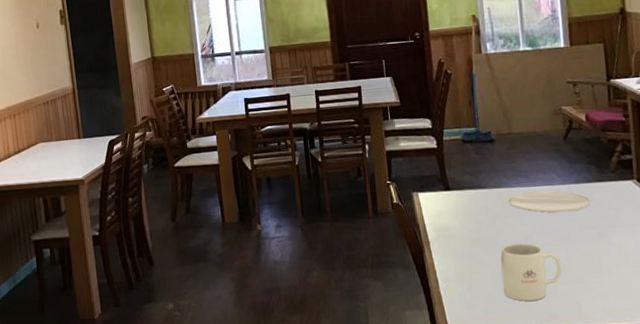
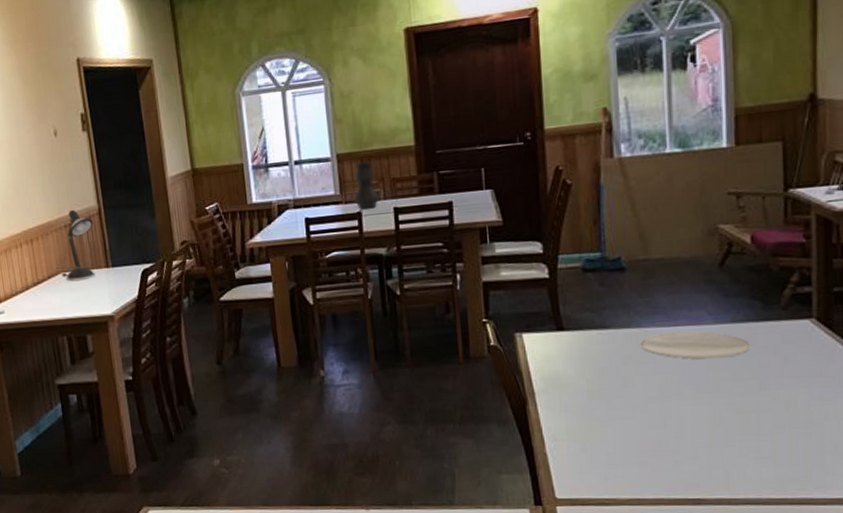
desk lamp: none [39,89,69,151] -> present [61,209,96,282]
vase: none [282,53,304,93] -> present [352,161,379,211]
mug: present [500,243,562,301] -> none [626,396,707,467]

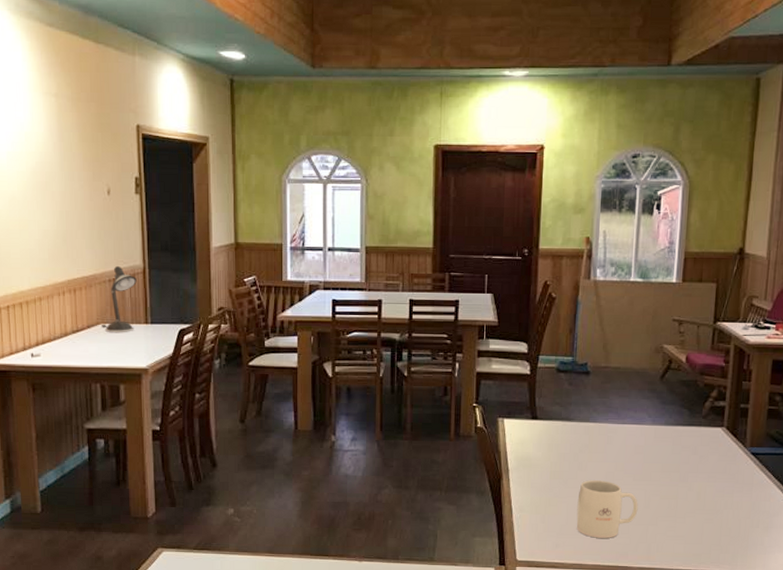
vase: present [352,161,379,211] -> none [377,256,398,299]
mug: none [626,396,707,467] -> present [576,480,638,538]
plate: present [639,331,752,360] -> none [594,429,678,453]

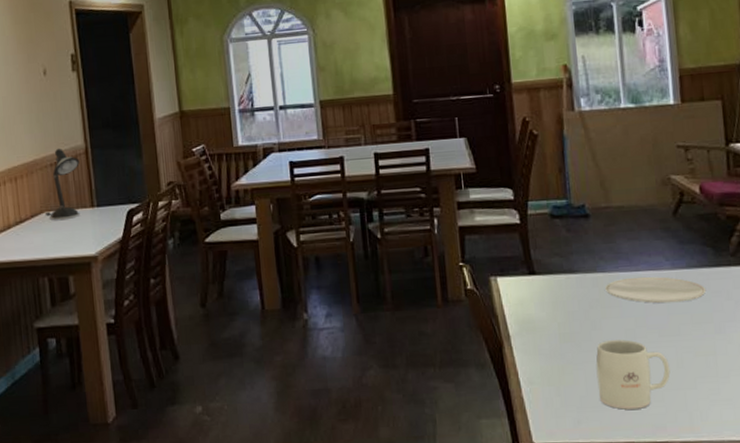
plate: none [594,429,678,453] -> present [605,276,707,304]

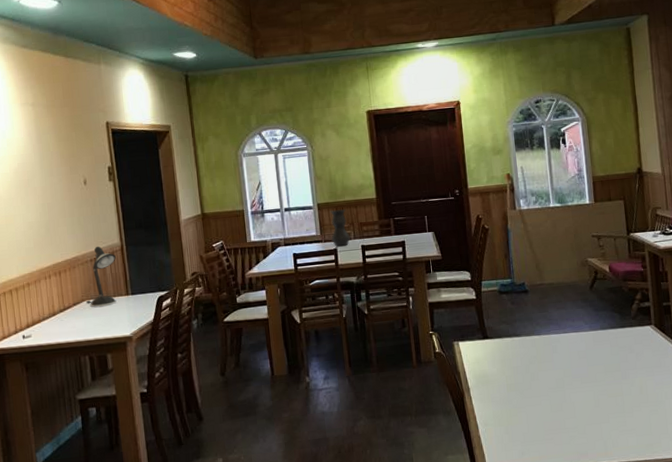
vase: none [335,108,360,156] -> present [330,209,350,248]
mug: present [596,339,671,410] -> none [535,387,590,442]
plate: present [605,276,707,304] -> none [541,337,615,358]

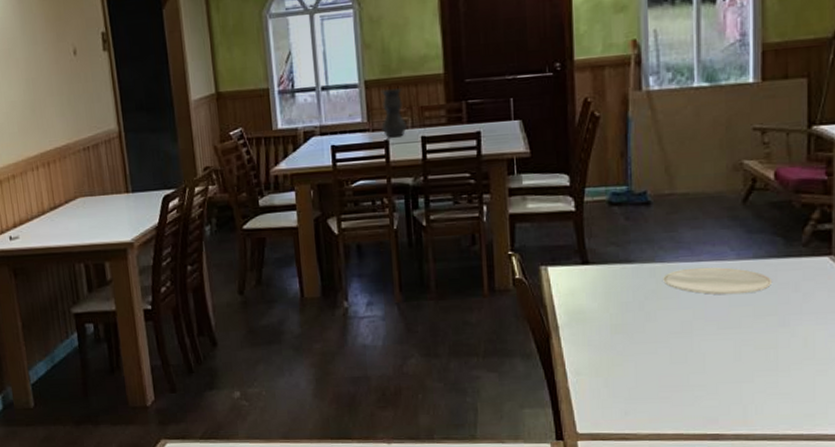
desk lamp: present [85,246,117,308] -> none [79,131,115,207]
plate: none [541,337,615,358] -> present [663,267,773,295]

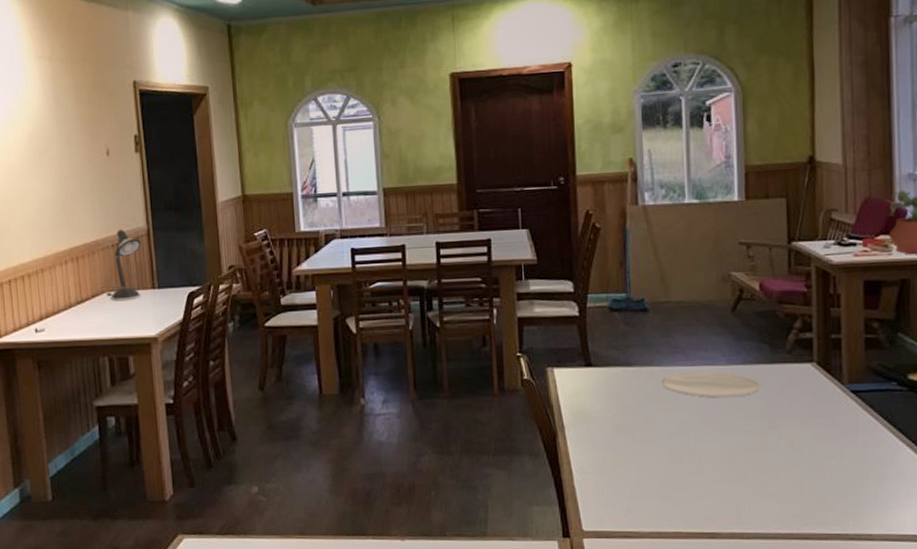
desk lamp: none [79,131,115,207] -> present [106,229,141,302]
vase: present [380,88,407,139] -> none [398,196,422,244]

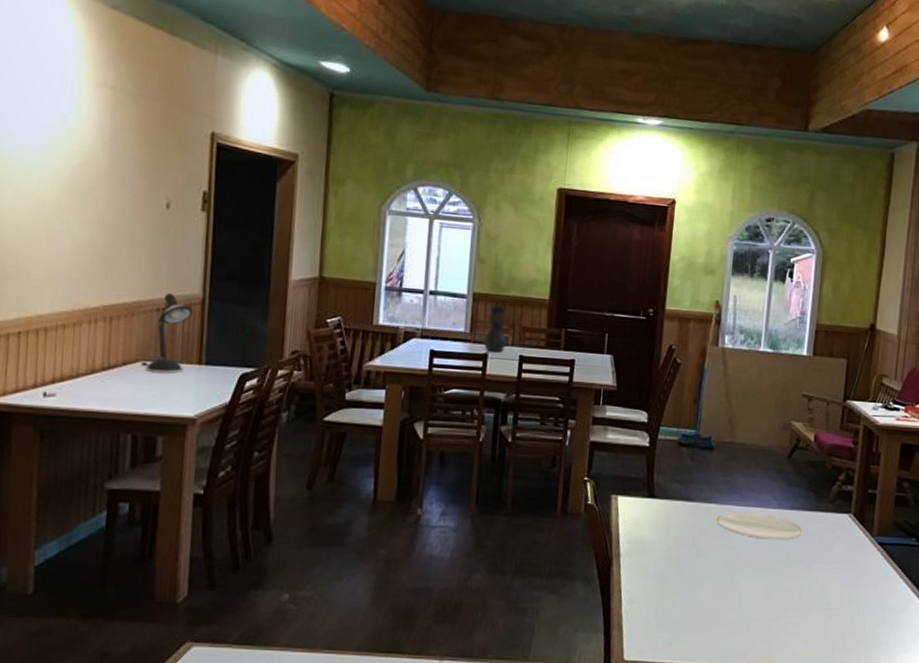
vase: none [398,196,422,244] -> present [482,305,509,354]

